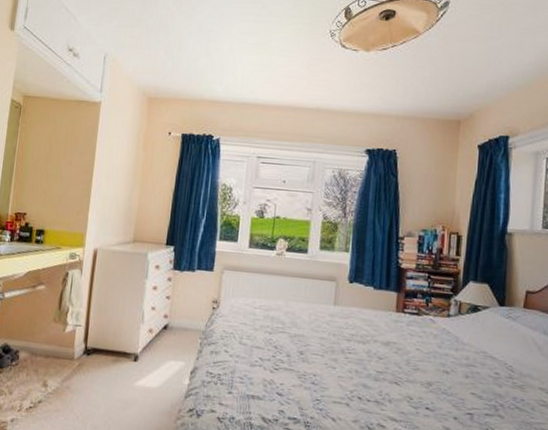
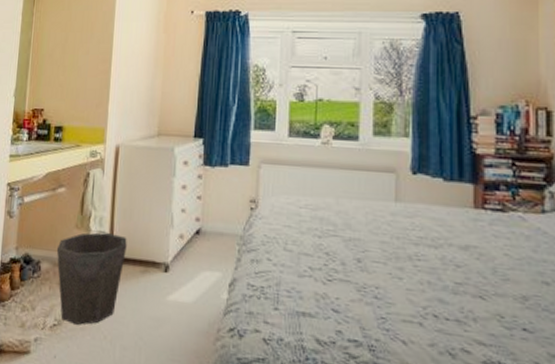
waste bin: none [34,326,101,407] -> present [56,232,127,325]

